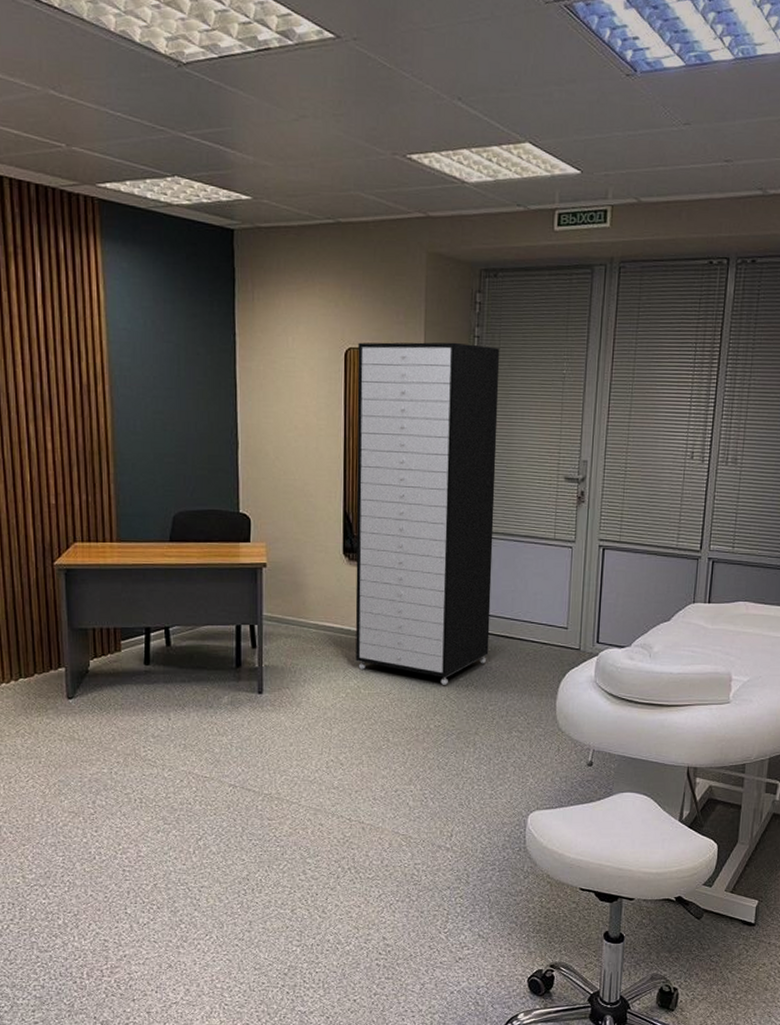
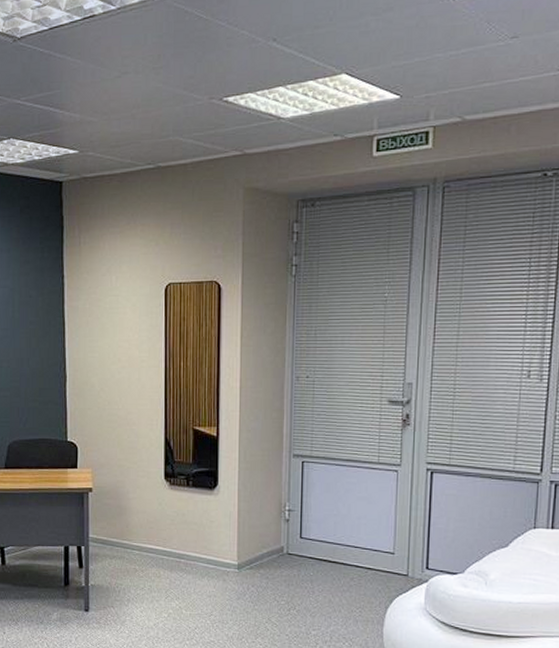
storage cabinet: present [355,342,500,685] -> none [177,272,319,608]

